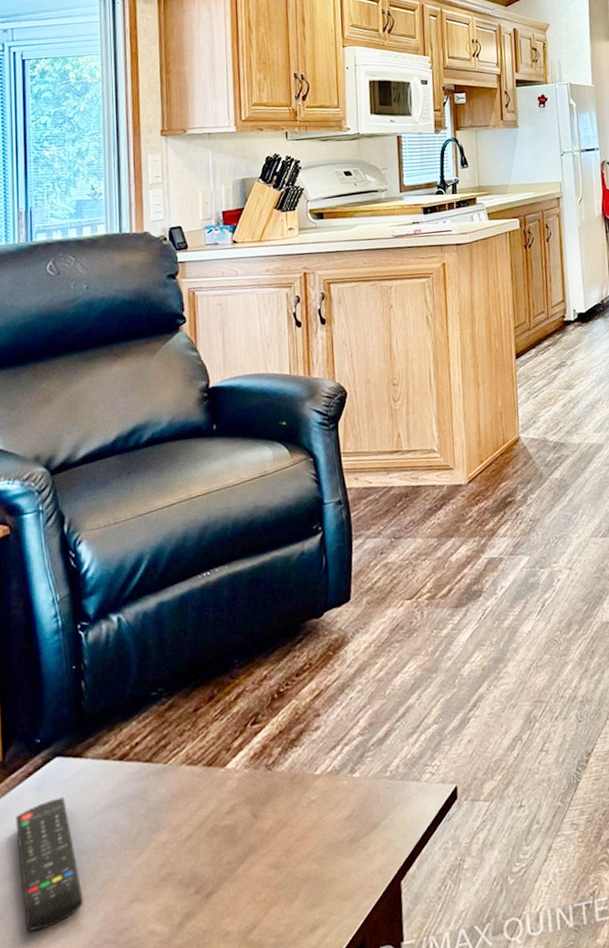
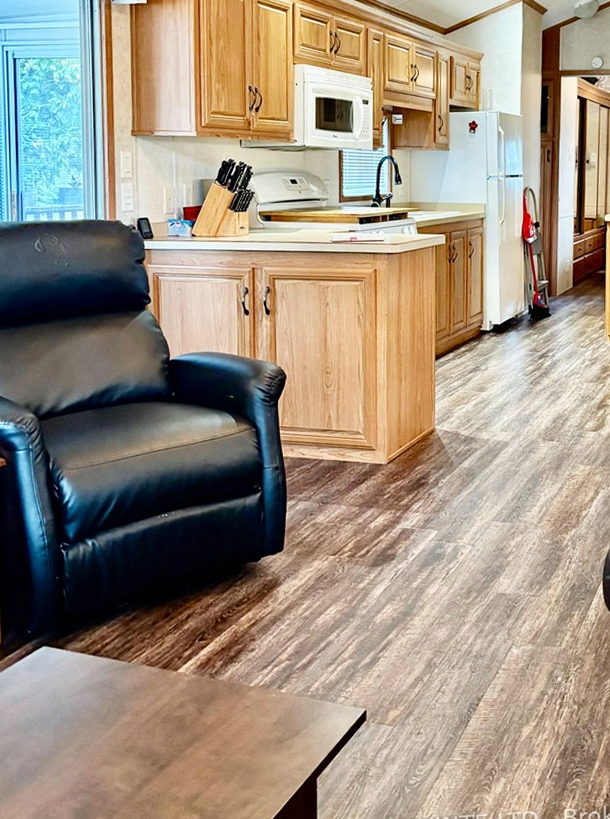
remote control: present [16,797,83,932] -> none [12,677,64,776]

